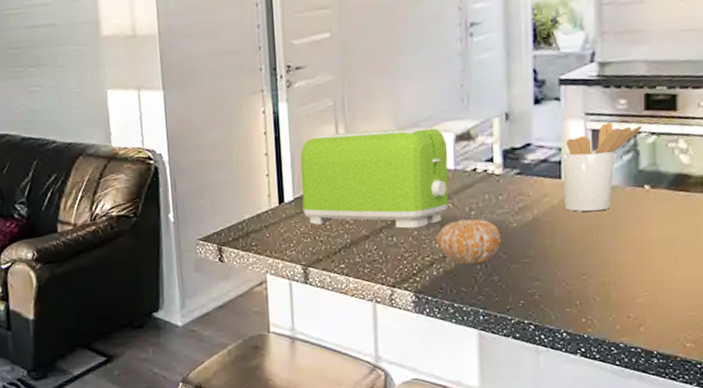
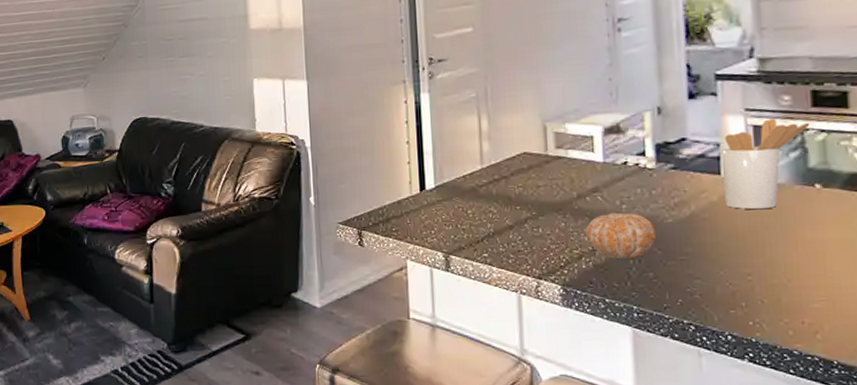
toaster: present [300,127,449,228] -> none [442,119,598,220]

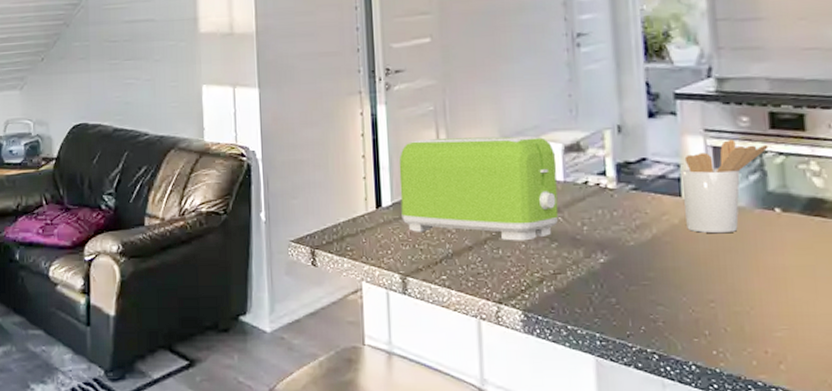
toaster: none [442,119,598,220] -> present [399,136,559,241]
fruit: present [585,212,656,259] -> none [546,234,617,283]

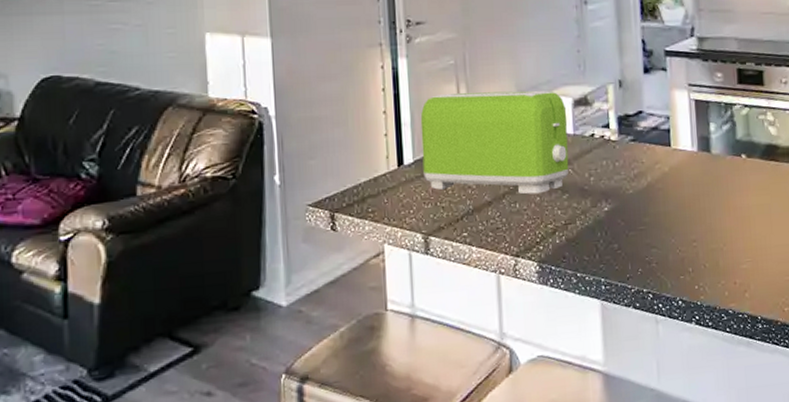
utensil holder: present [681,140,769,233] -> none [670,94,737,179]

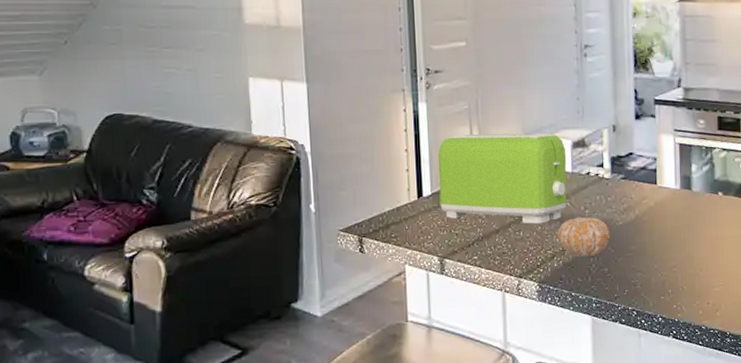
fruit: none [558,184,619,232] -> present [557,216,610,257]

